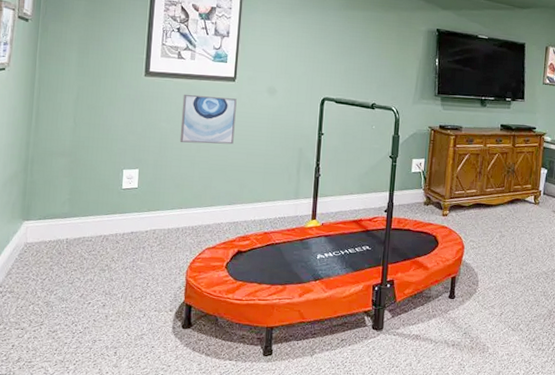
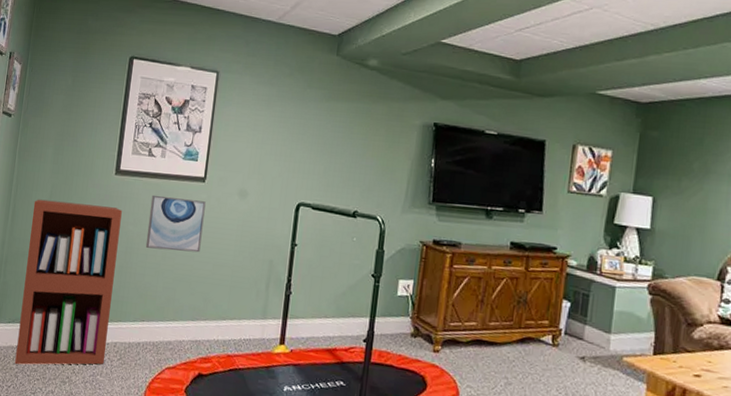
bookshelf: none [49,100,154,258] -> present [15,199,122,365]

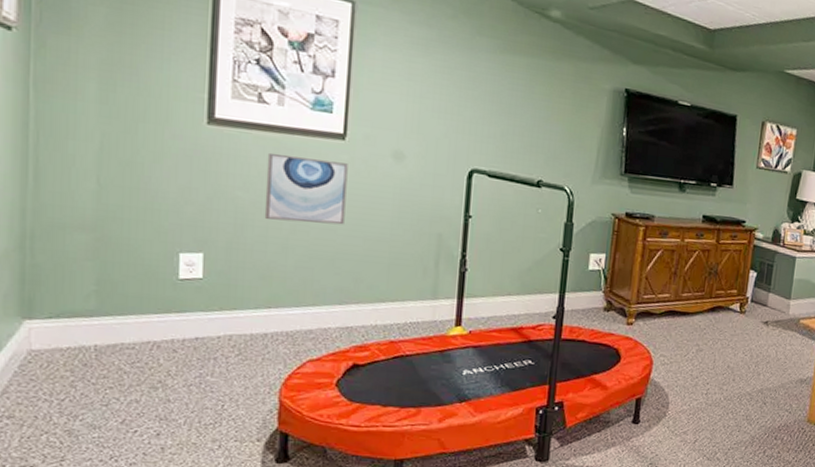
bookshelf: present [15,199,122,365] -> none [68,151,224,372]

